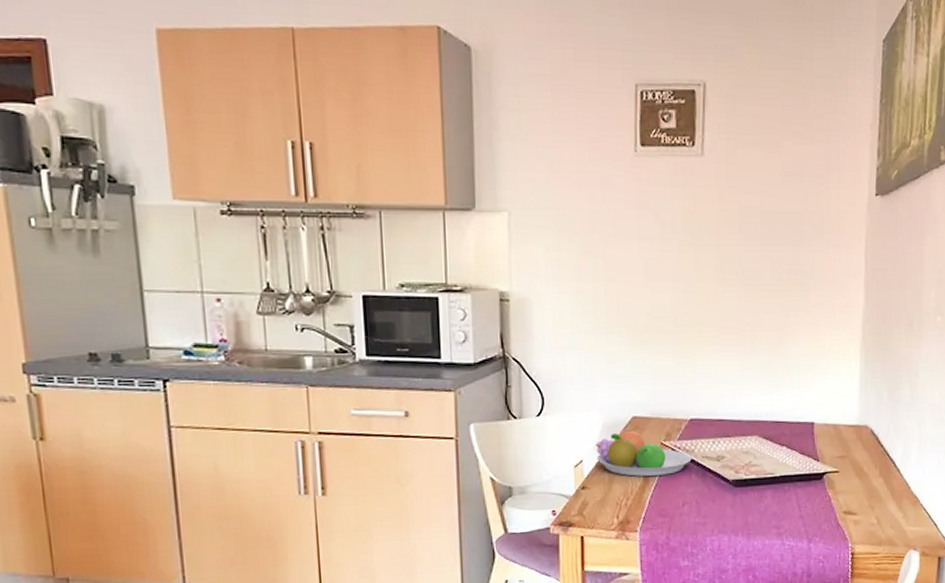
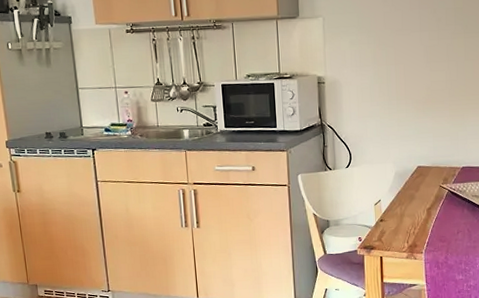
fruit bowl: present [595,429,692,477] -> none [390,175,464,212]

